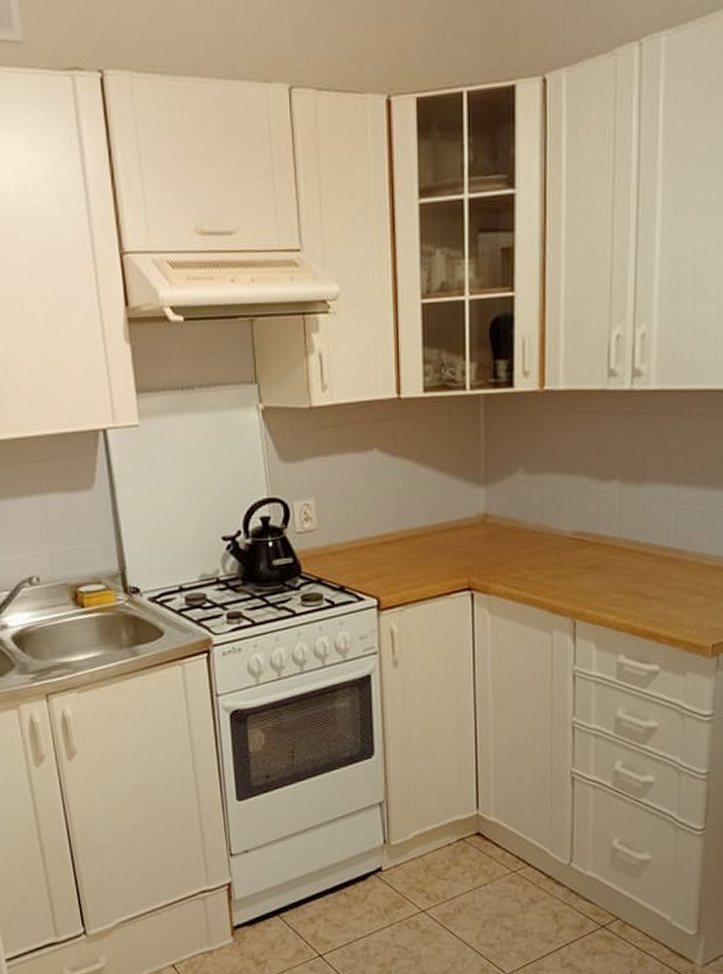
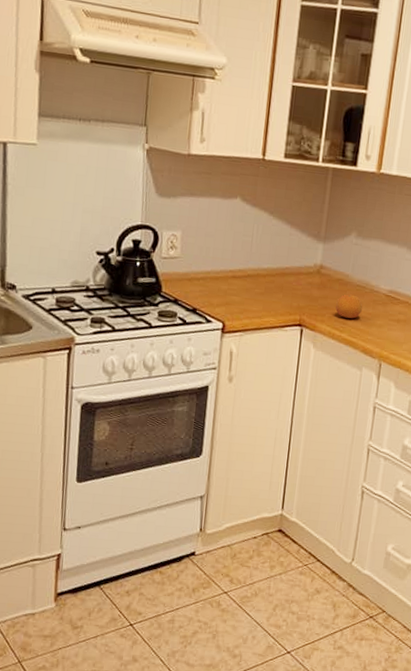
fruit: none [509,543,544,573] -> present [335,294,363,319]

